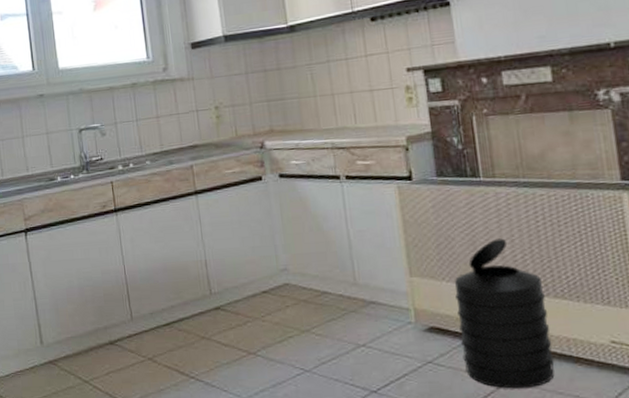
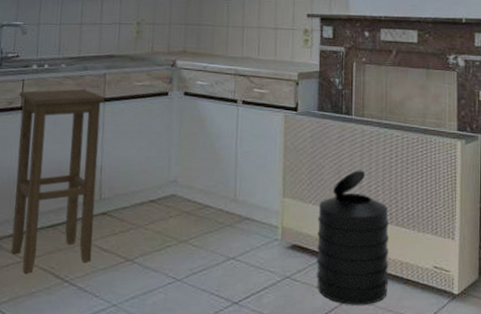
stool: none [110,183,213,371] -> present [11,88,105,273]

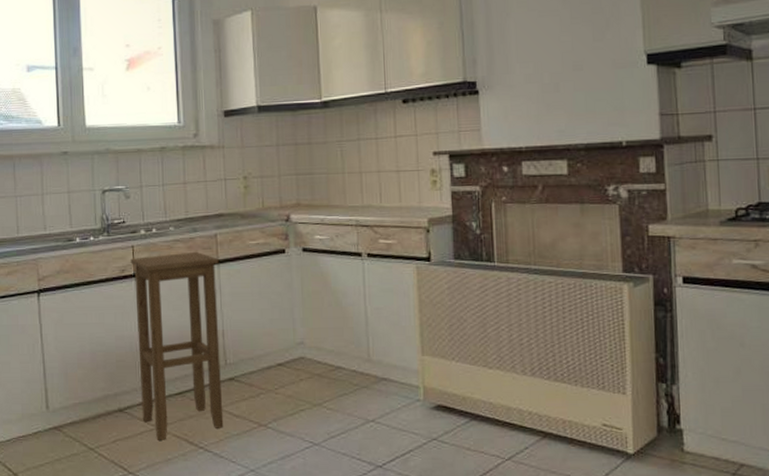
trash can: present [316,170,389,305] -> none [463,322,550,467]

